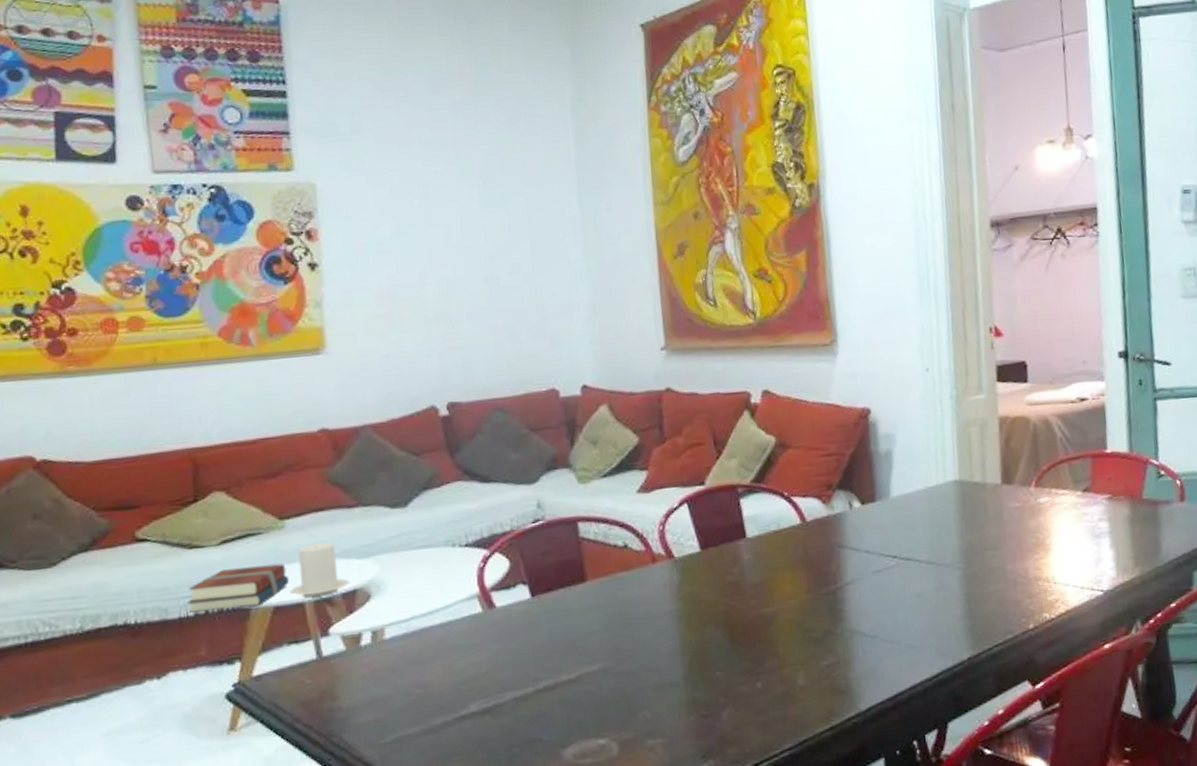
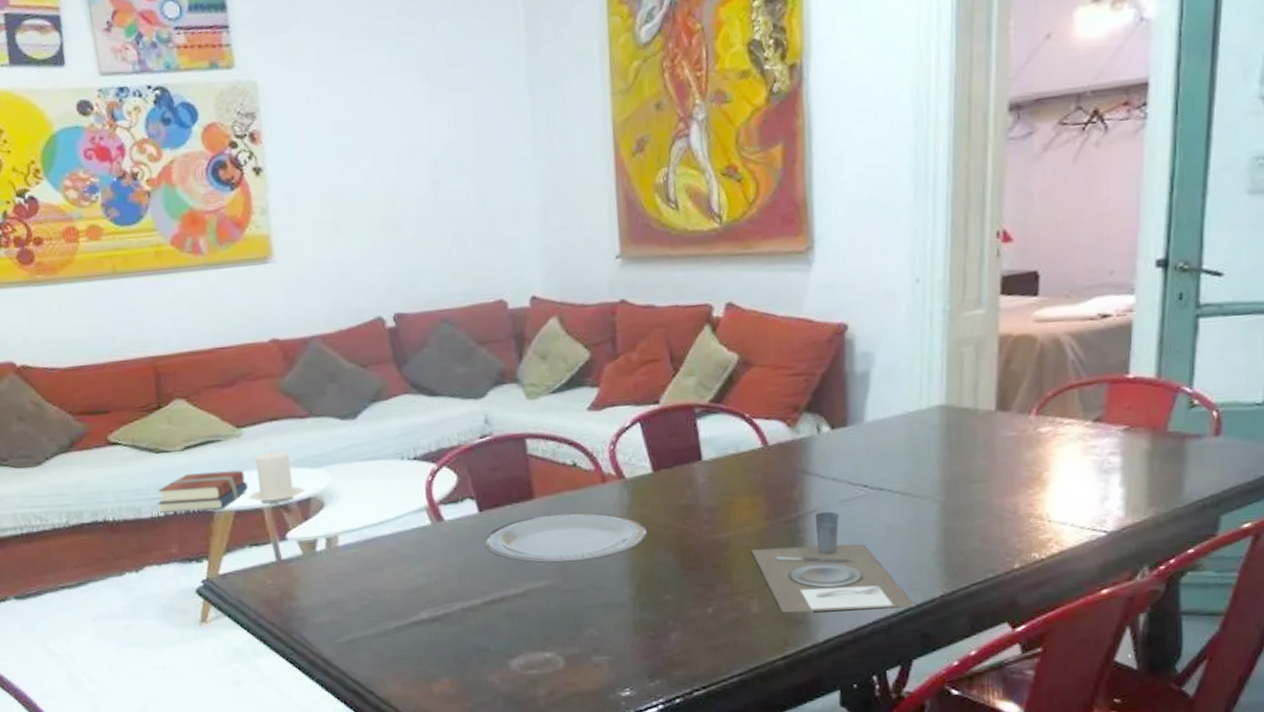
plate: none [537,592,697,647] -> present [484,512,647,564]
place setting: none [795,582,948,684] -> present [750,511,916,613]

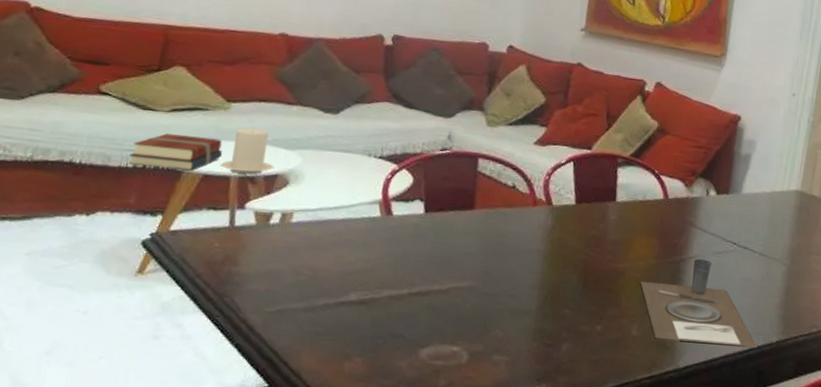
plate: present [484,512,647,564] -> none [423,224,561,271]

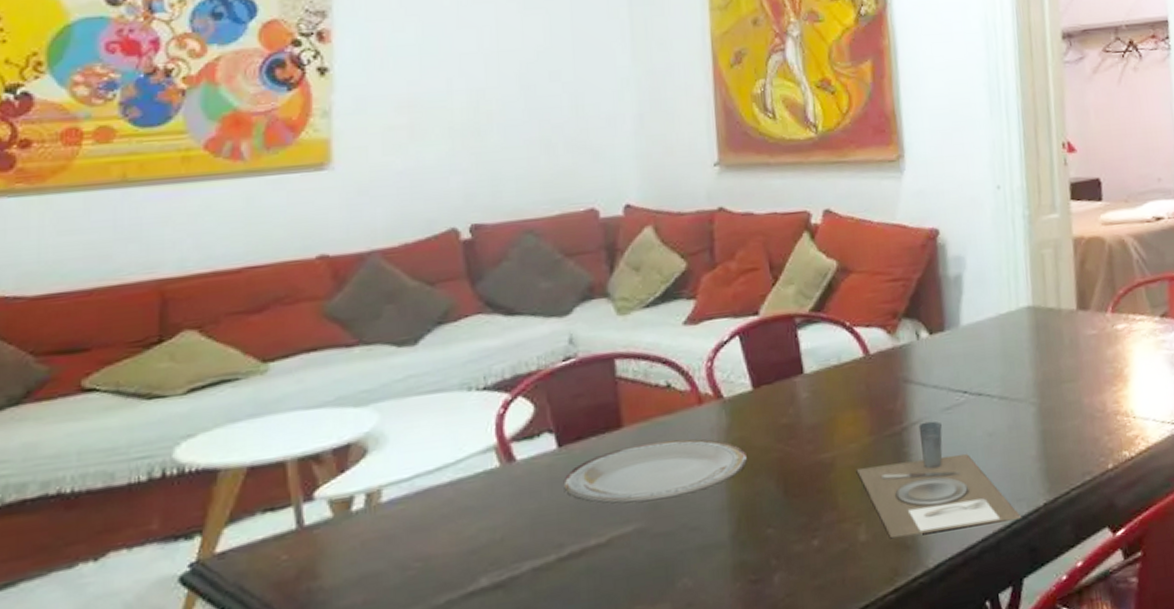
books: present [128,133,223,171] -> none [140,414,270,479]
candle: present [220,128,274,175] -> none [268,388,344,455]
plate: none [423,224,561,271] -> present [563,439,747,505]

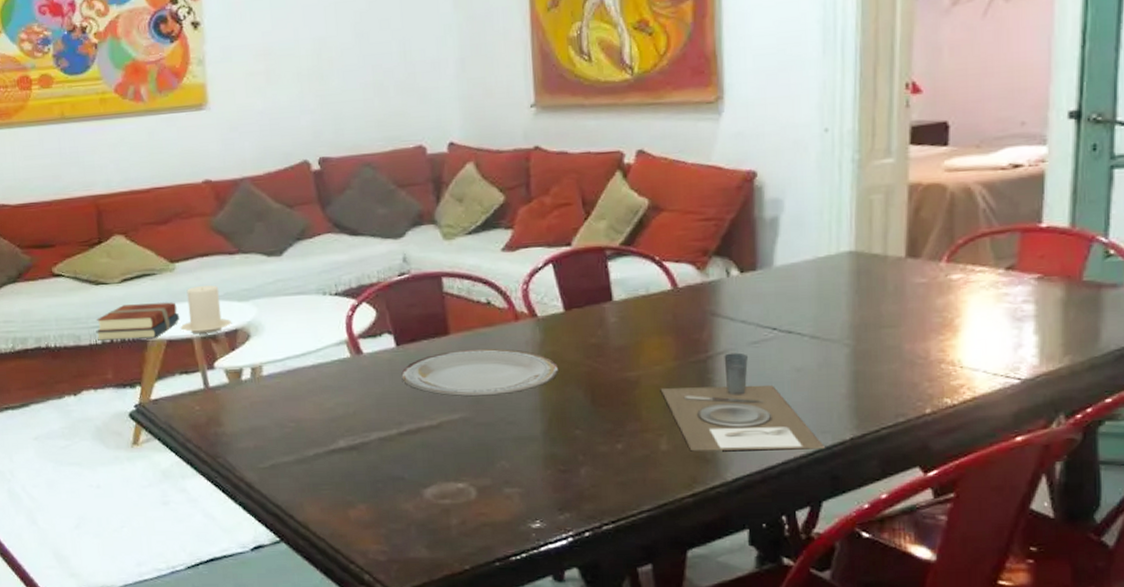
books: none [140,414,270,479] -> present [96,302,180,342]
candle: none [268,388,344,455] -> present [180,285,232,334]

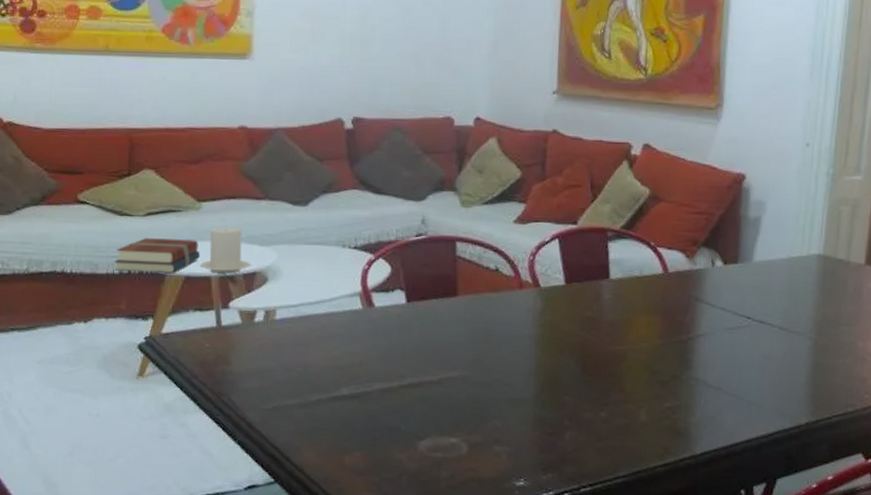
plate: present [401,348,558,398] -> none [409,311,554,358]
place setting: present [660,352,826,452] -> none [644,336,784,431]

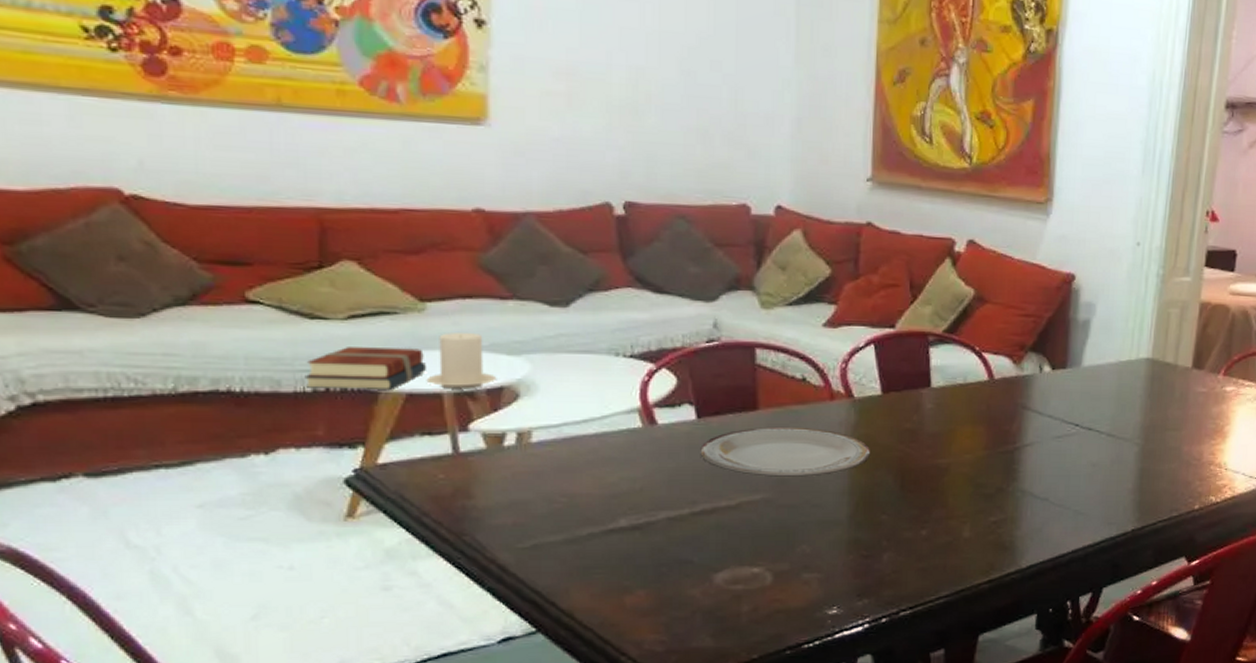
plate: none [409,311,554,358] -> present [700,426,870,478]

